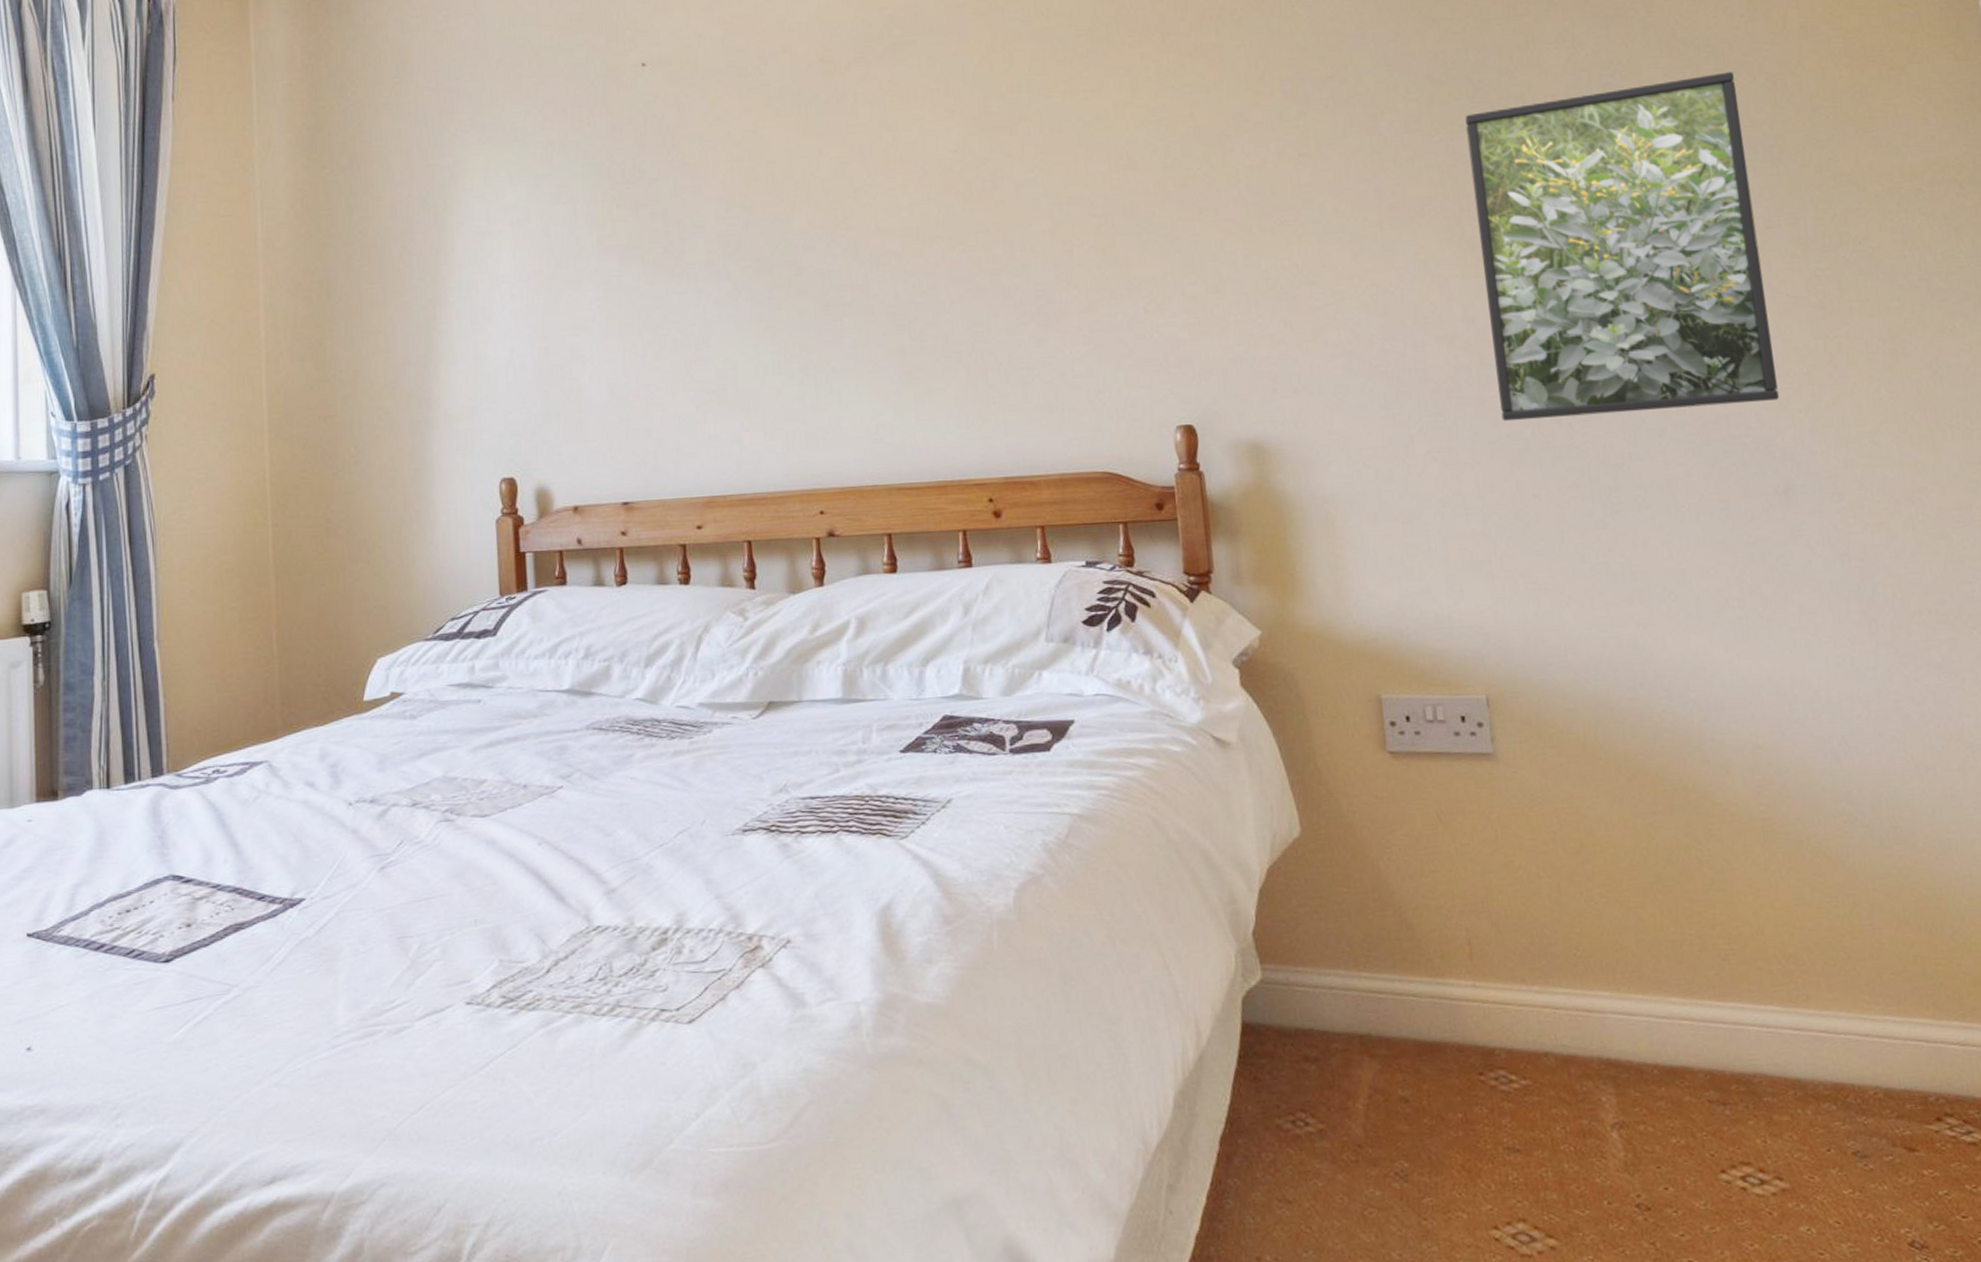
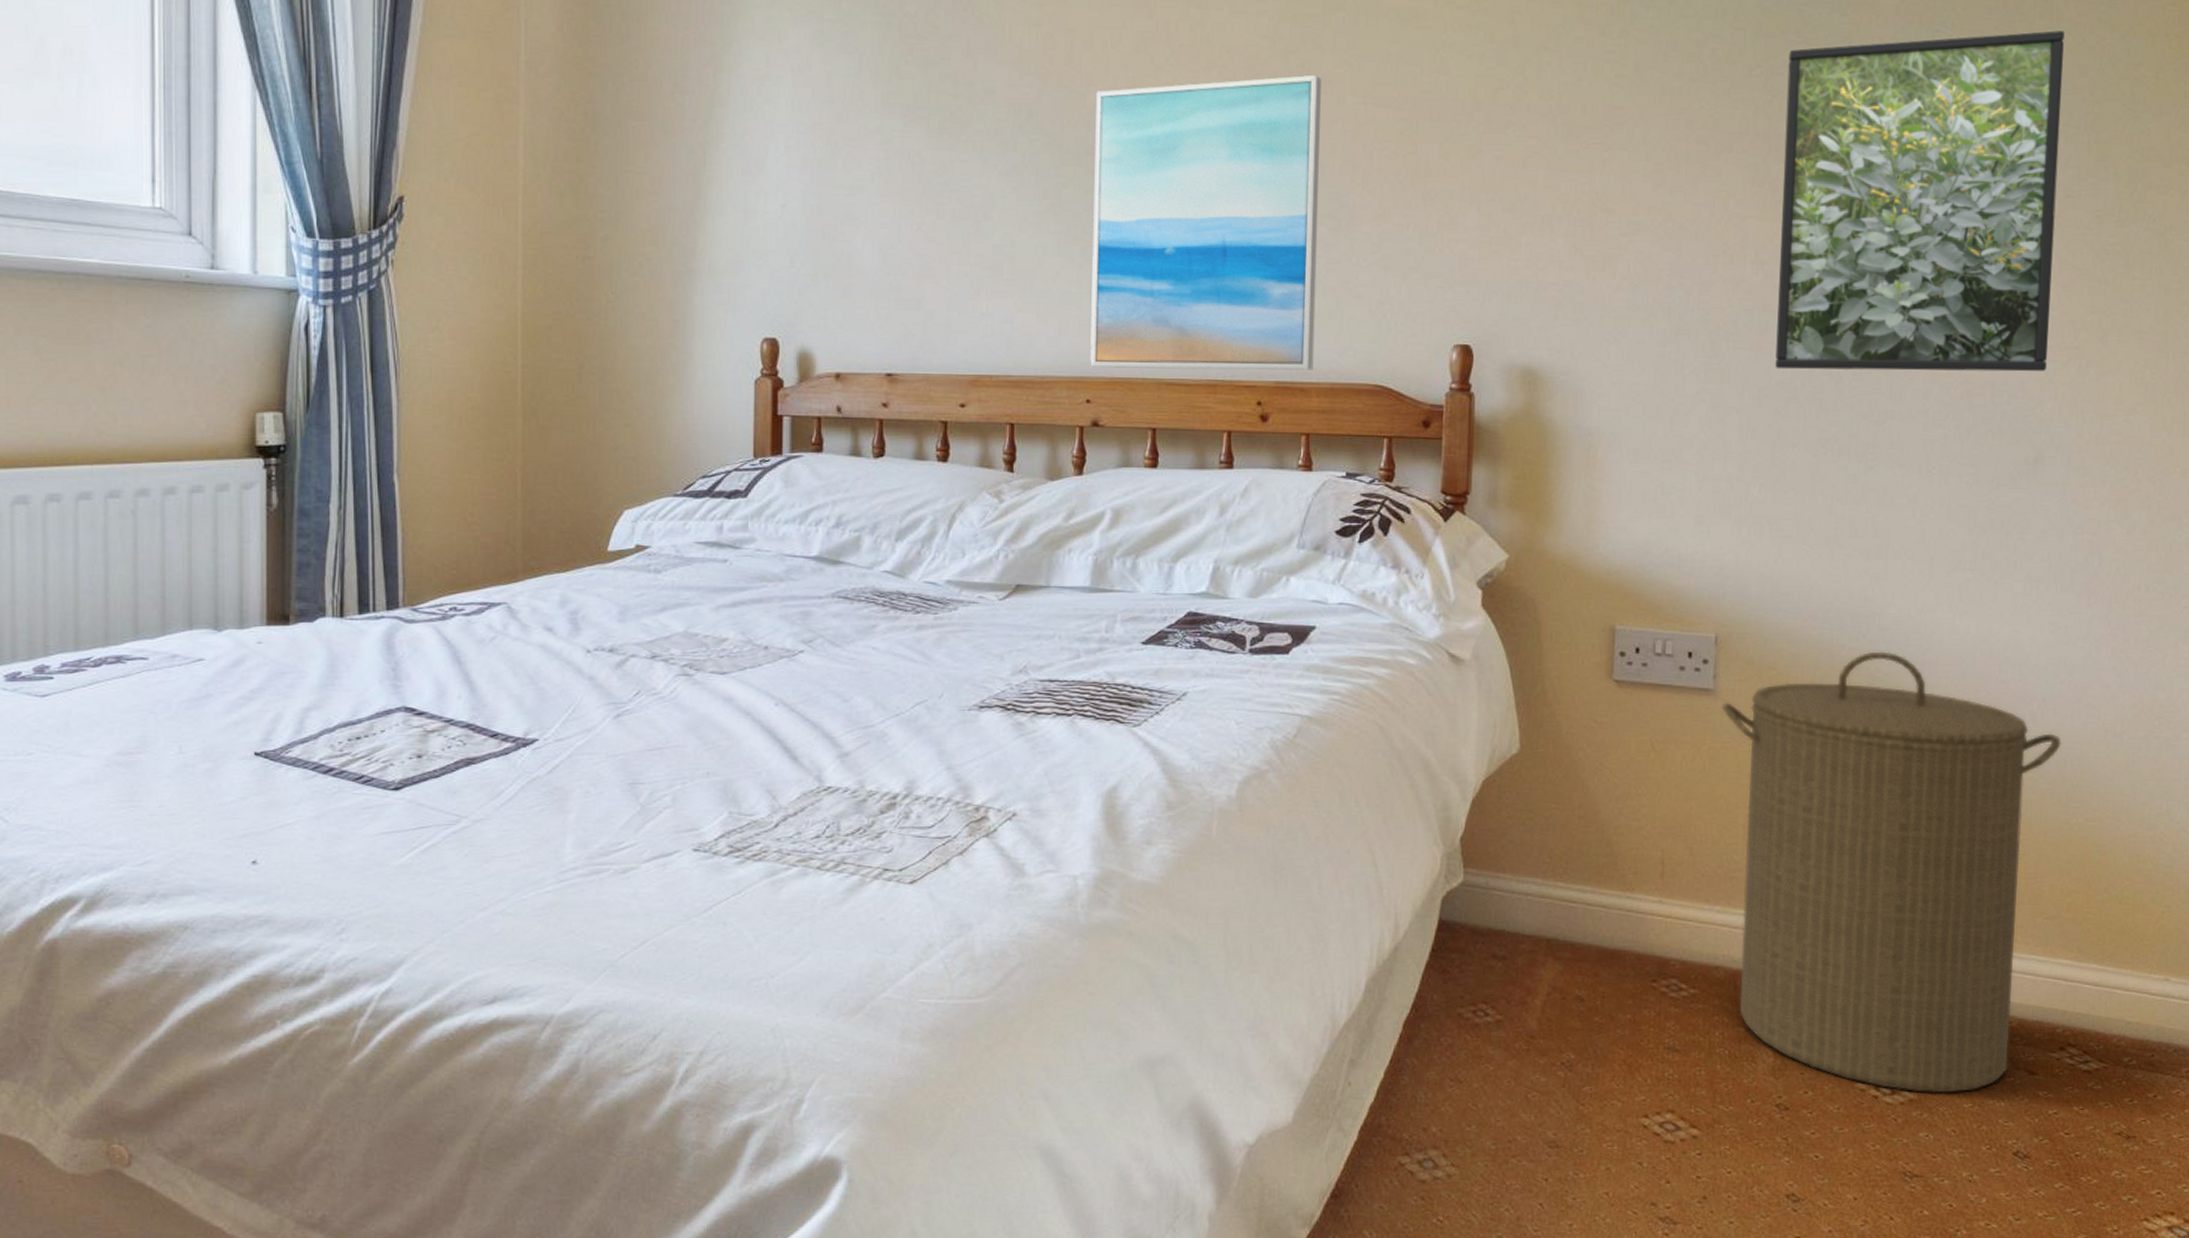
wall art: none [800,181,1040,479] -> present [1090,74,1321,370]
laundry hamper: none [1504,699,1884,1181] -> present [1721,651,2062,1094]

